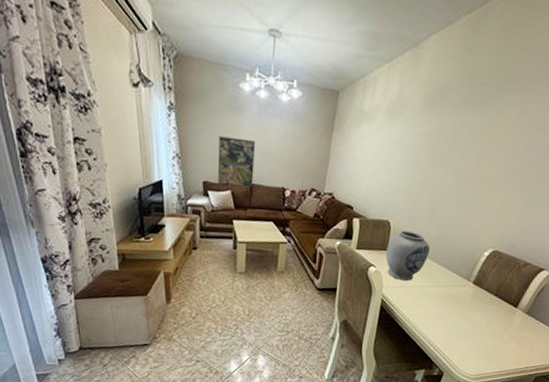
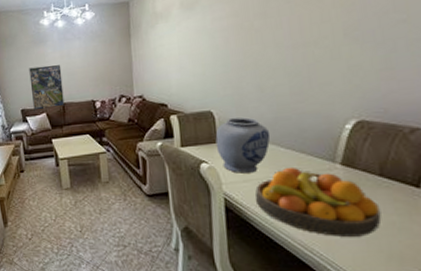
fruit bowl: none [405,280,488,339] -> present [255,167,381,237]

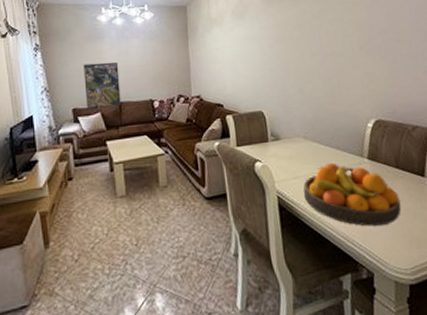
vase: present [215,117,271,174] -> none [266,117,313,171]

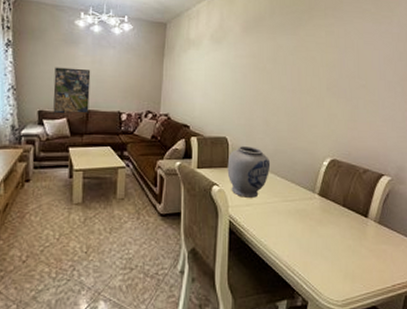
vase: none [266,117,313,171] -> present [227,145,271,198]
fruit bowl: present [303,162,401,227] -> none [254,194,342,258]

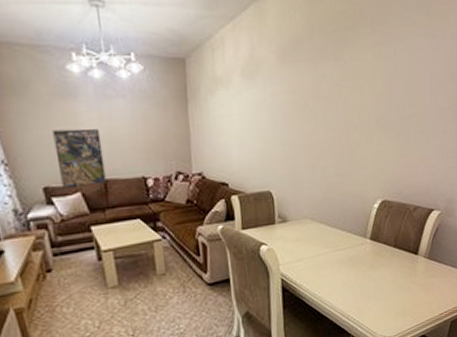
vase: present [227,145,271,198] -> none [274,197,320,254]

